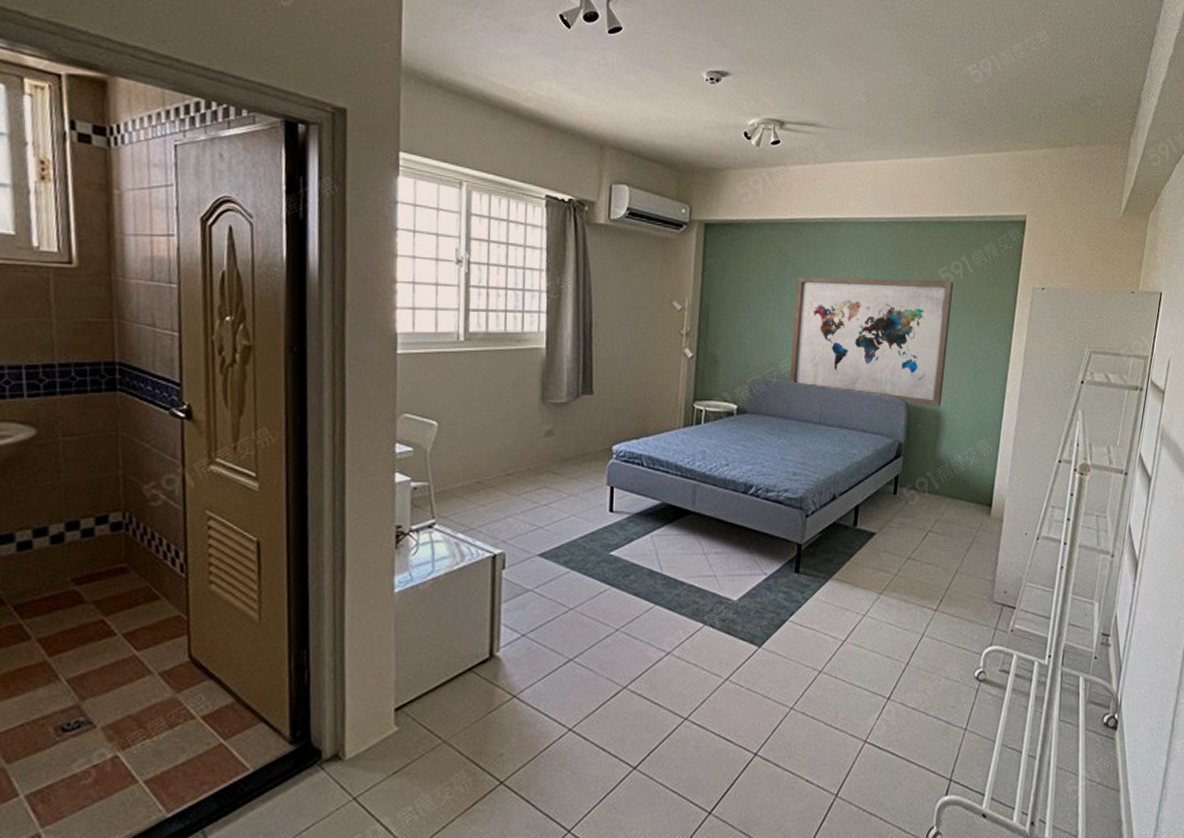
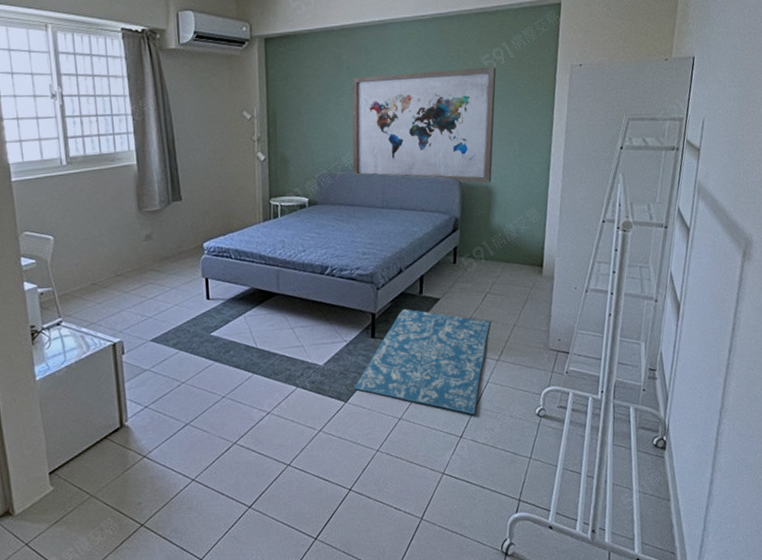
rug: none [770,542,930,673] -> present [354,309,491,415]

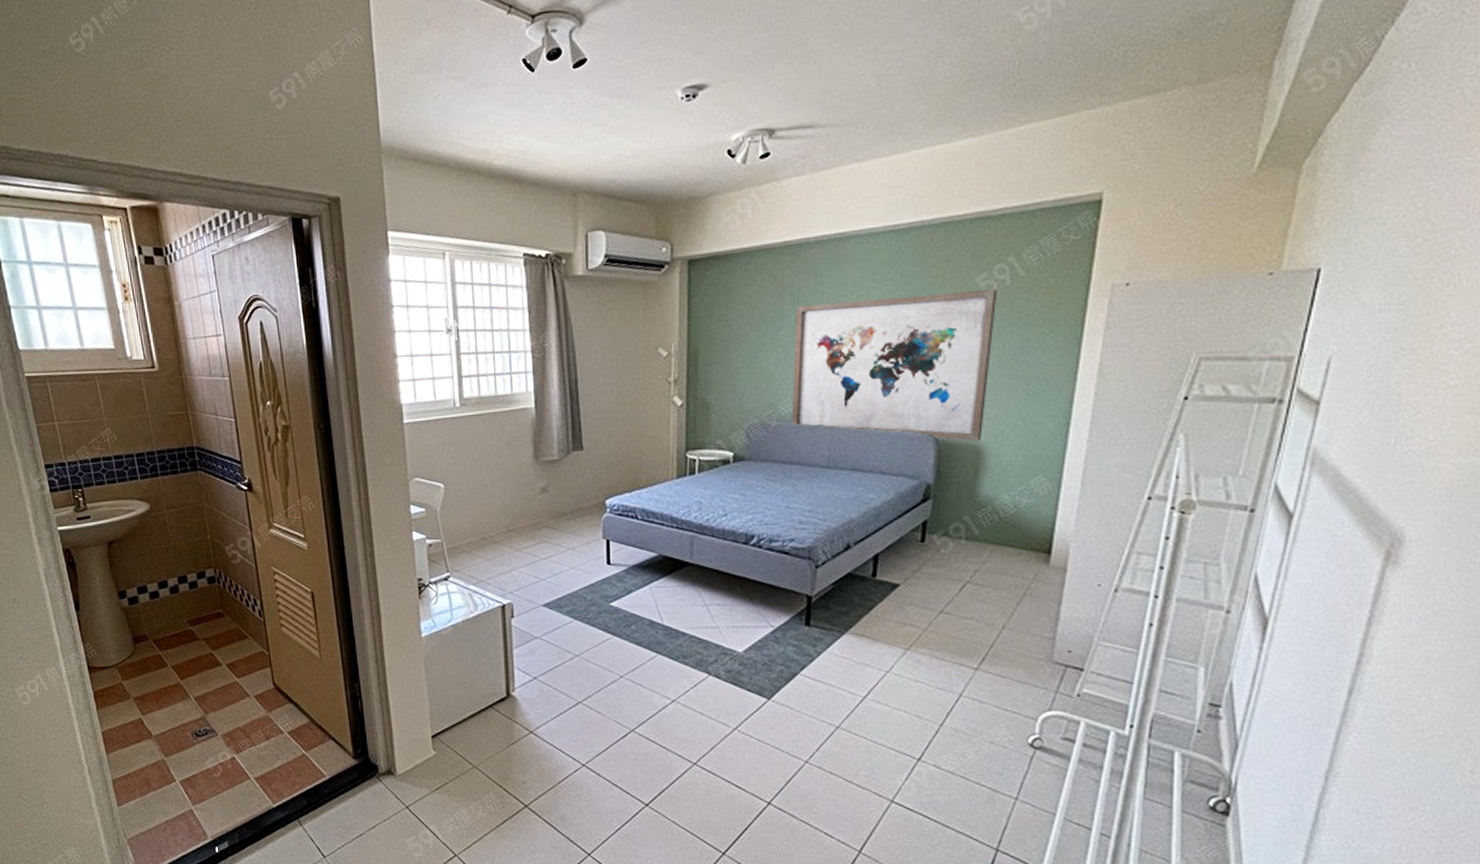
rug: present [354,309,491,415] -> none [779,594,969,735]

